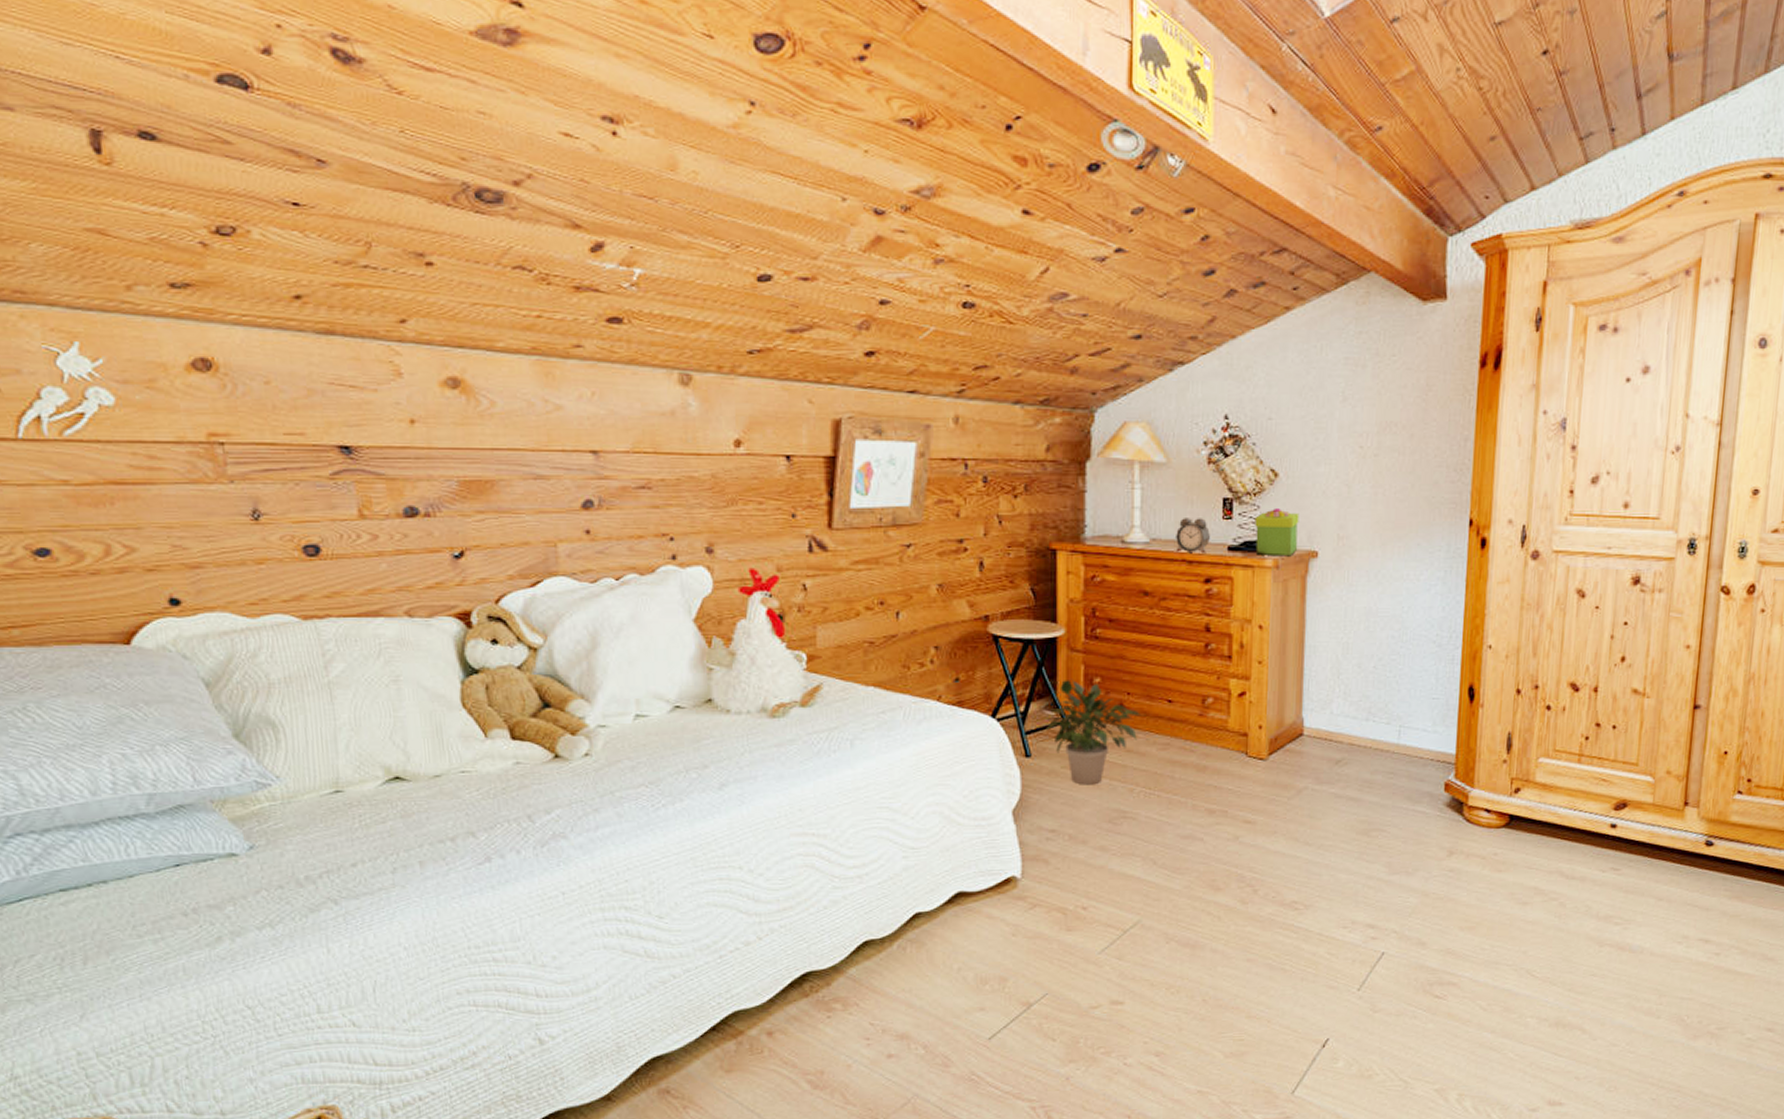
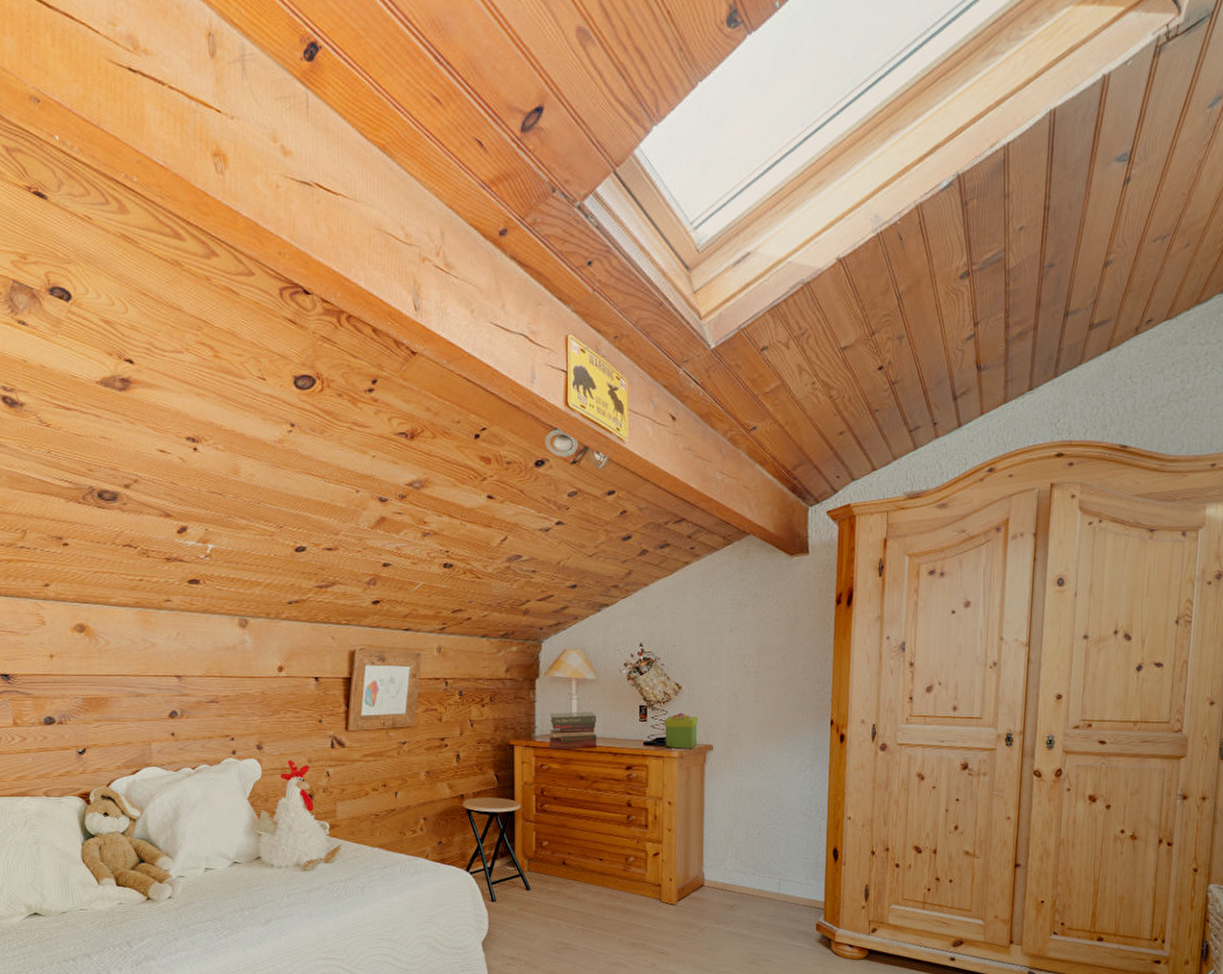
potted plant: present [1046,680,1142,785] -> none [507,843,580,923]
books: none [1104,505,1167,555] -> present [550,711,597,749]
alarm clock: present [1175,518,1210,554] -> none [604,721,630,748]

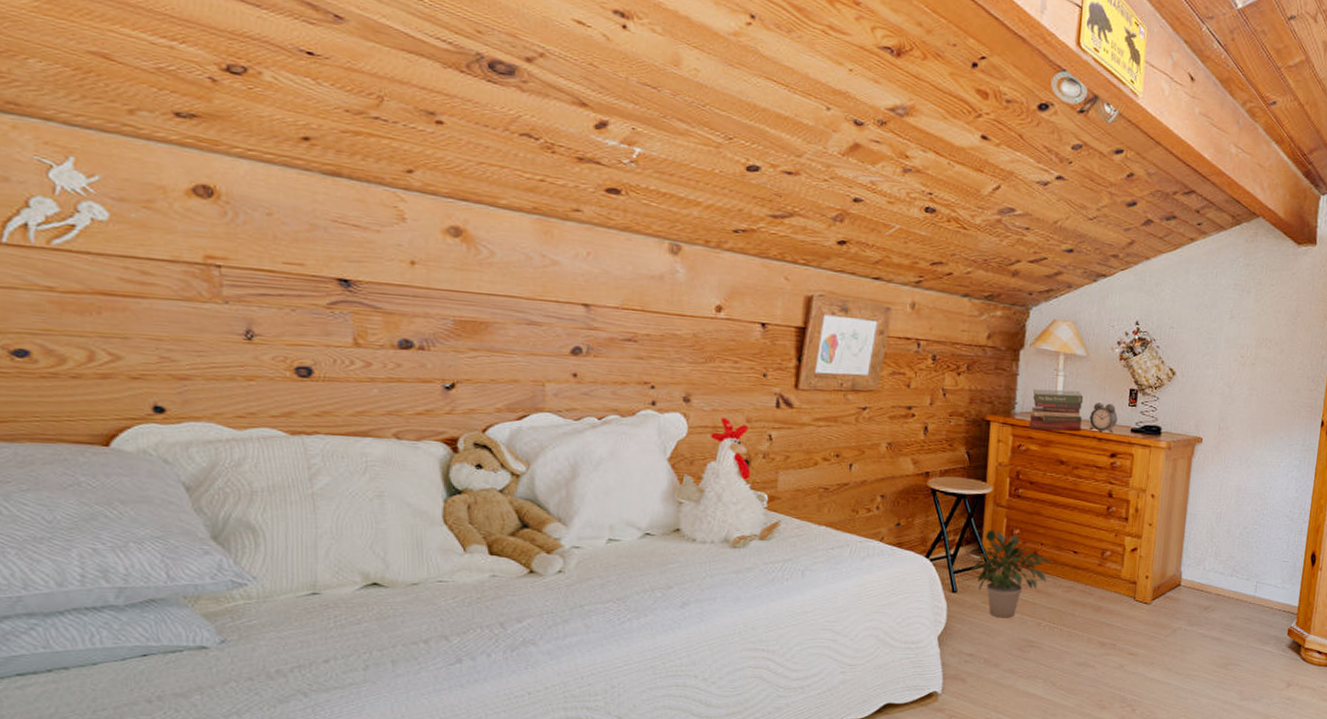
potted plant: none [507,843,580,923] -> present [971,530,1052,618]
alarm clock: none [604,721,630,748] -> present [1088,403,1118,433]
decorative box: present [664,713,698,749] -> none [1153,401,1190,441]

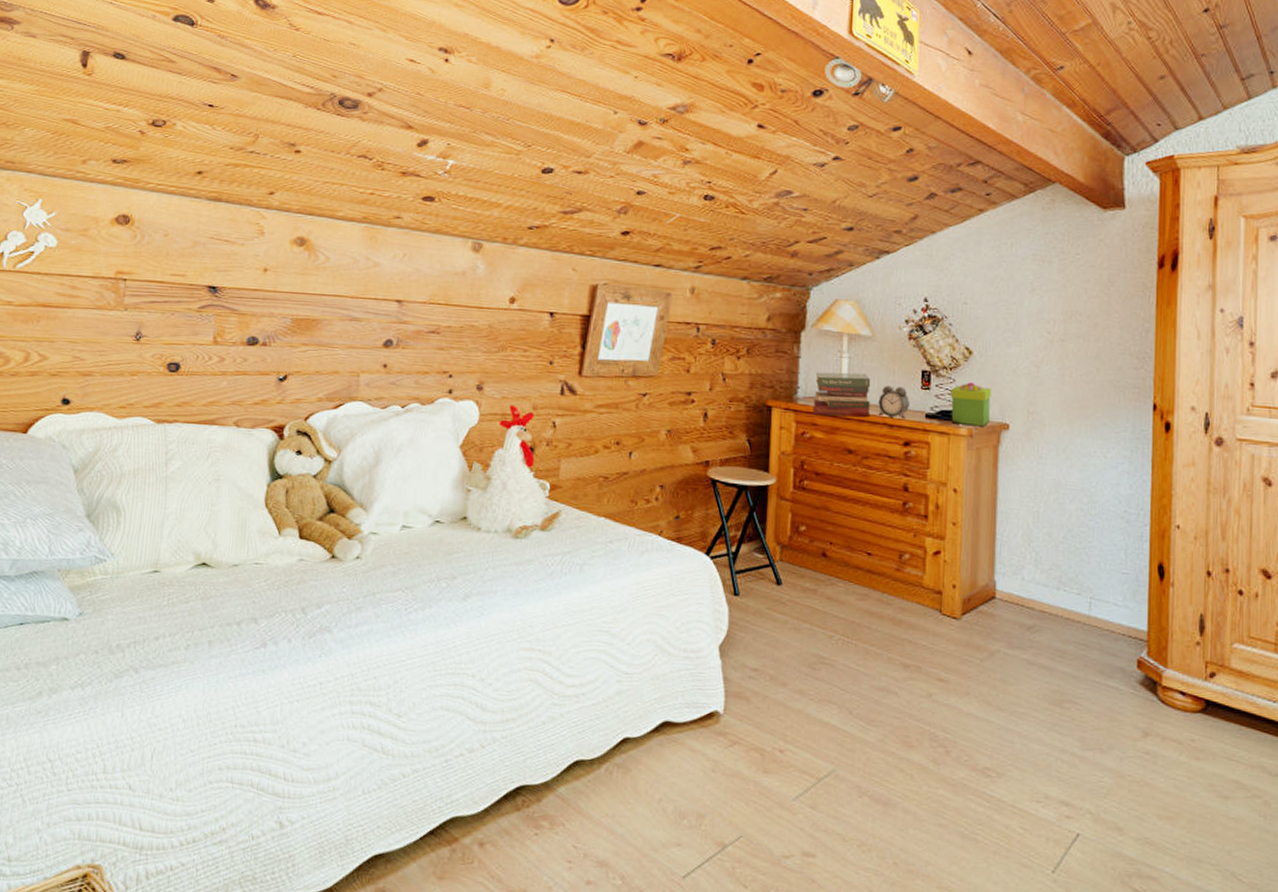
potted plant: present [971,530,1052,618] -> none [754,525,843,628]
decorative box: none [1153,401,1190,441] -> present [950,383,992,427]

